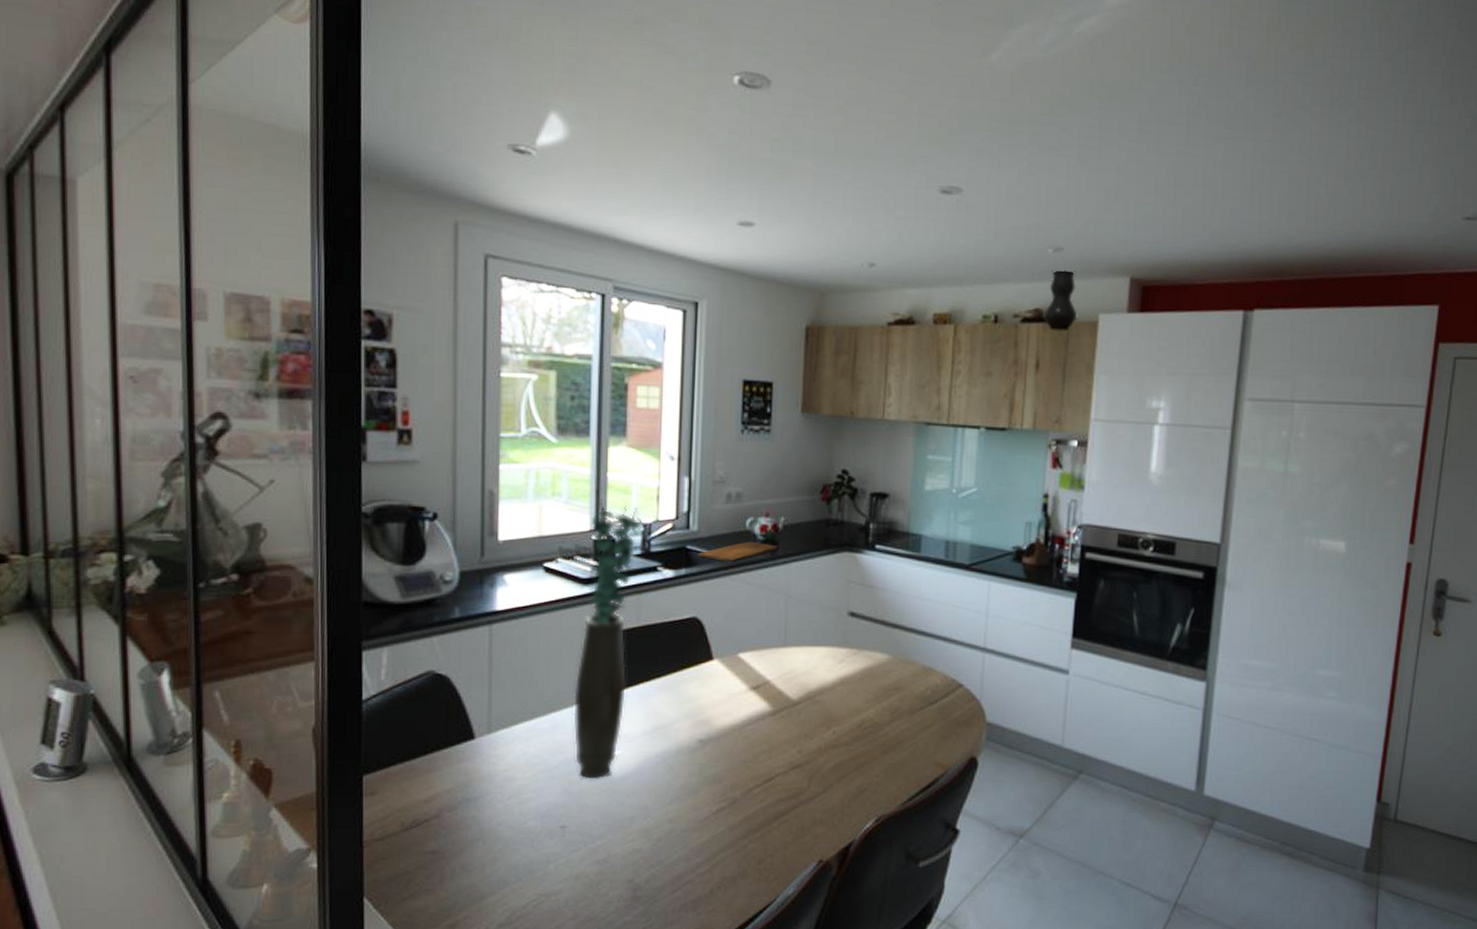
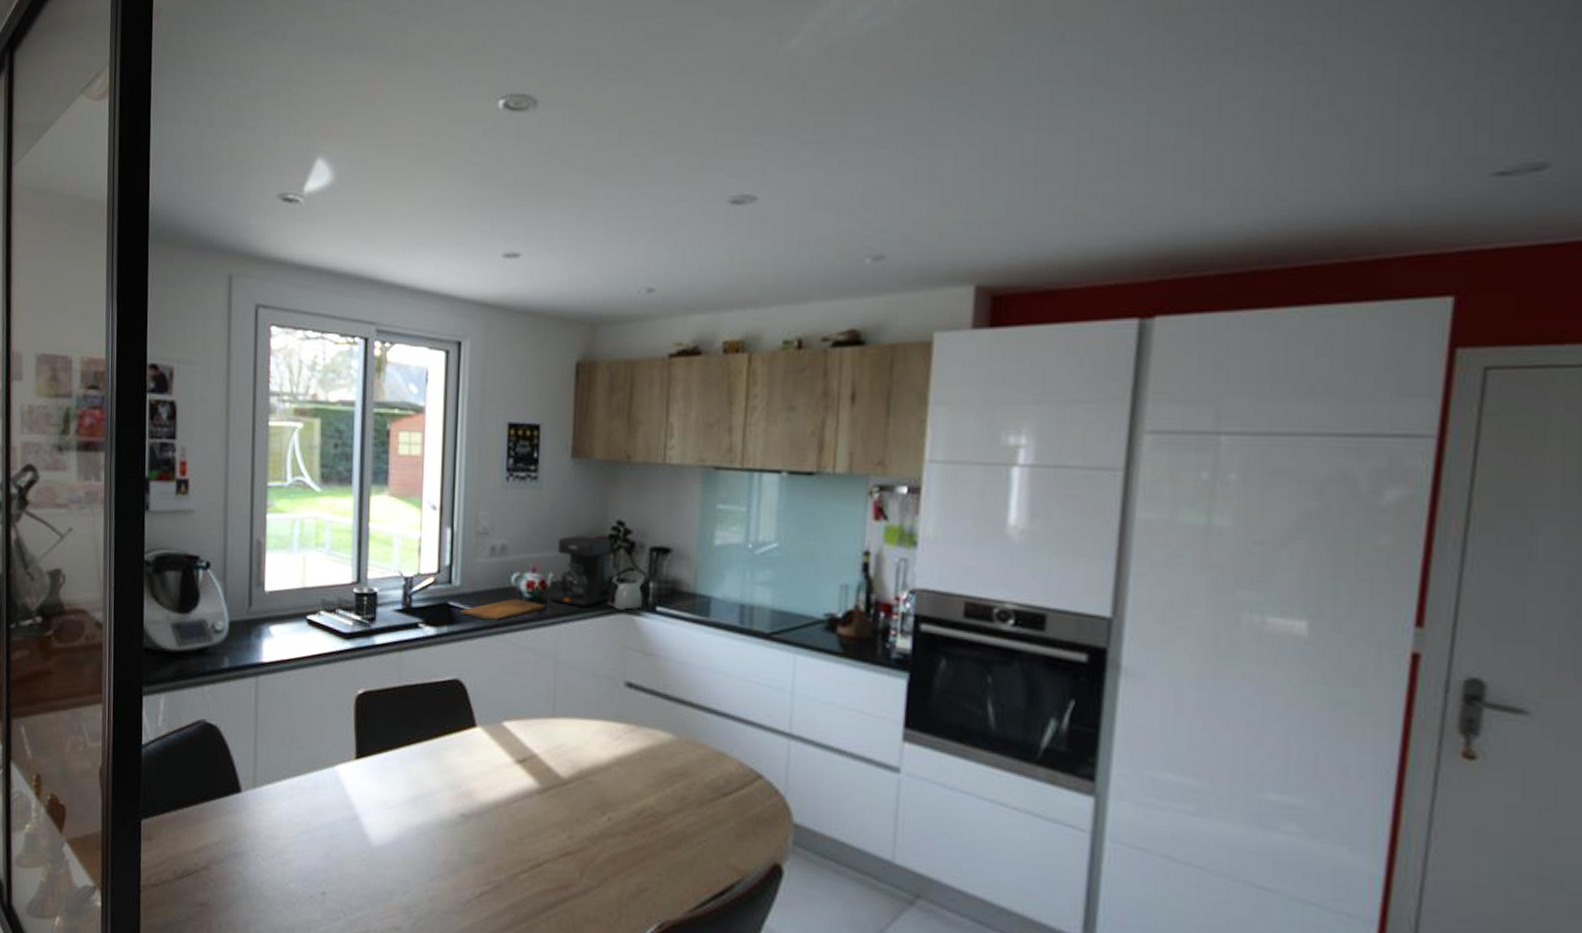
vase: present [573,499,641,779] -> none [334,550,402,846]
coffee maker: none [782,483,838,548] -> present [550,535,613,608]
kettle: none [832,510,865,548] -> present [607,566,644,610]
vase: present [1043,269,1077,331] -> none [860,281,904,355]

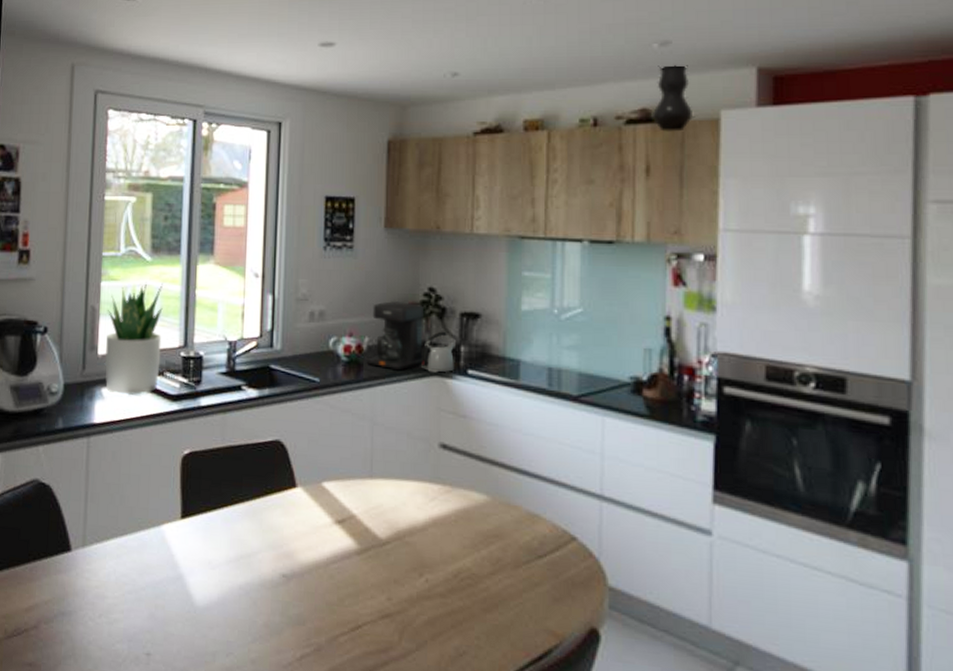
planter: none [272,515,334,633] -> present [105,283,163,395]
cutting board: present [459,598,546,622] -> none [280,362,362,384]
vase: none [860,281,904,355] -> present [651,64,692,132]

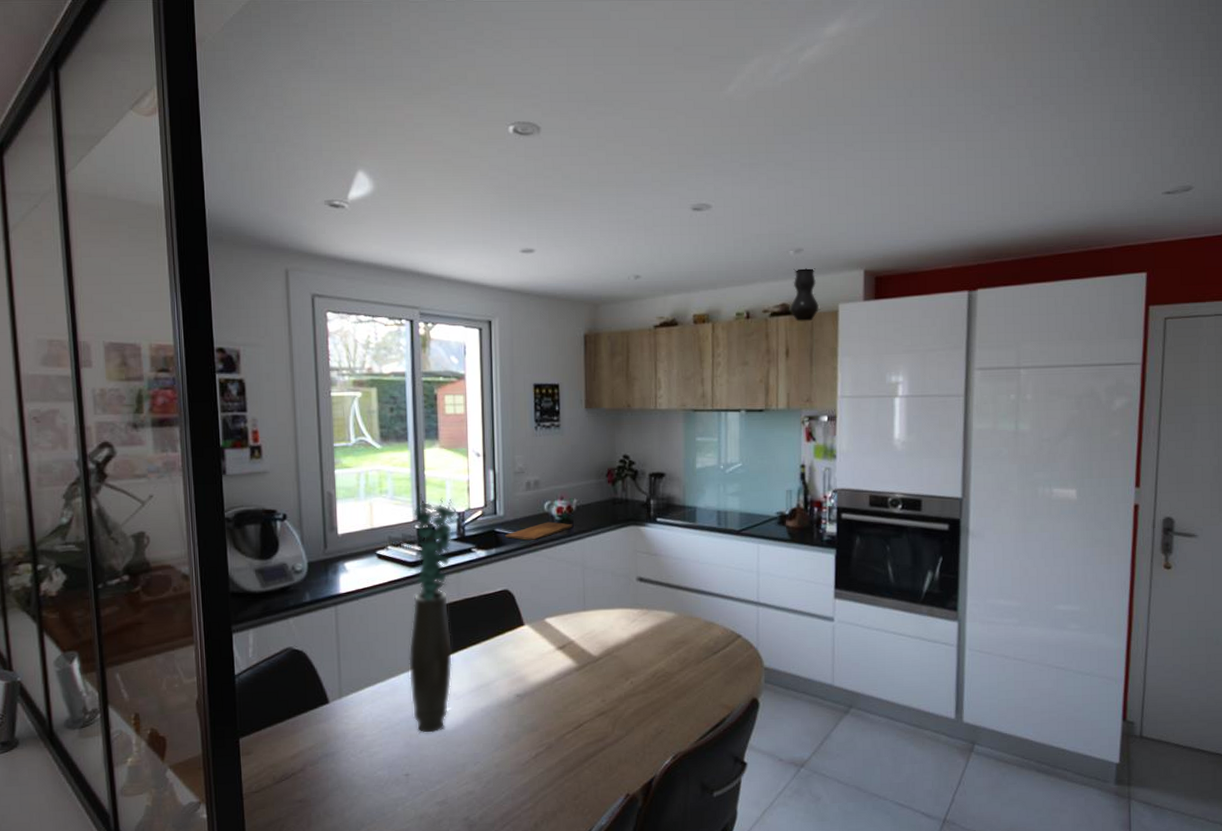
planter: present [105,283,163,395] -> none [344,468,397,566]
vase: none [160,316,227,607] -> present [408,494,456,733]
cutting board: none [280,362,362,384] -> present [504,521,573,541]
coffee maker: present [366,301,425,371] -> none [576,468,621,524]
kettle: present [420,331,456,373] -> none [619,489,646,523]

